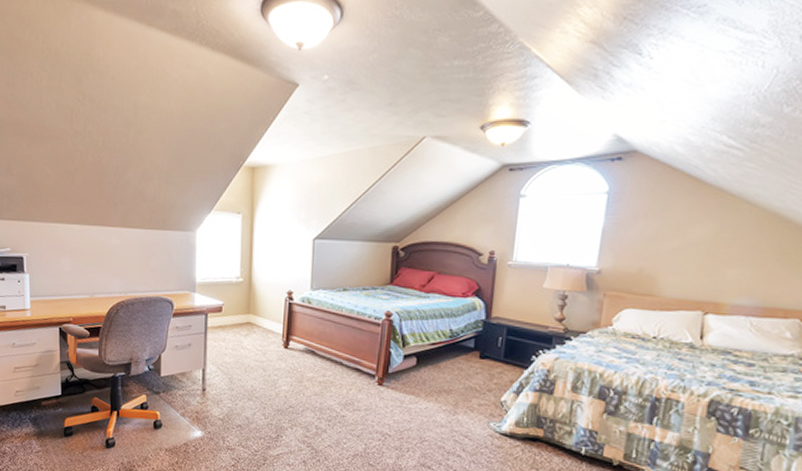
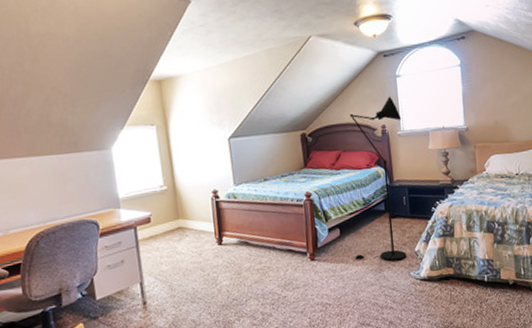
floor lamp: none [427,218,516,407] -> present [349,96,407,262]

